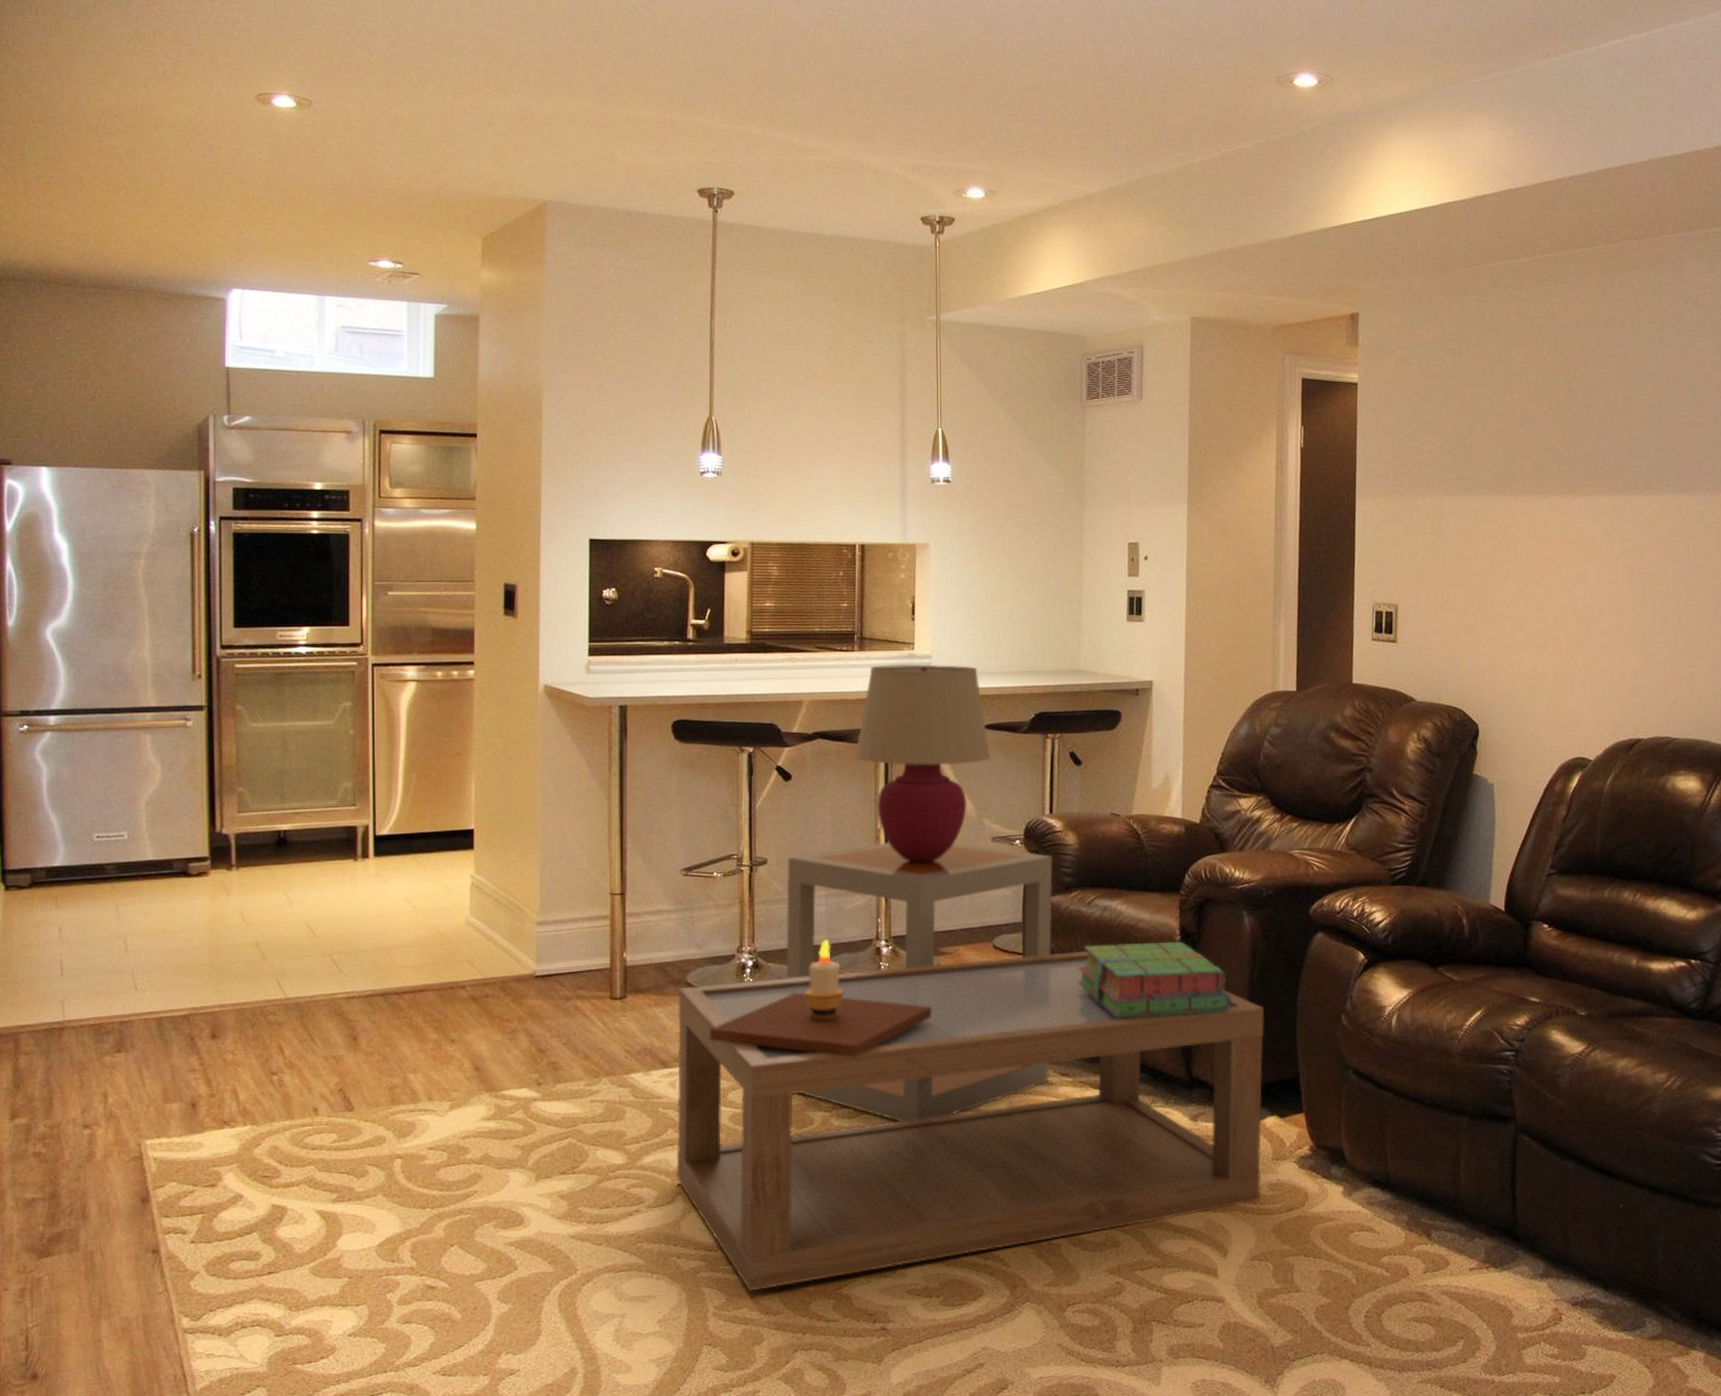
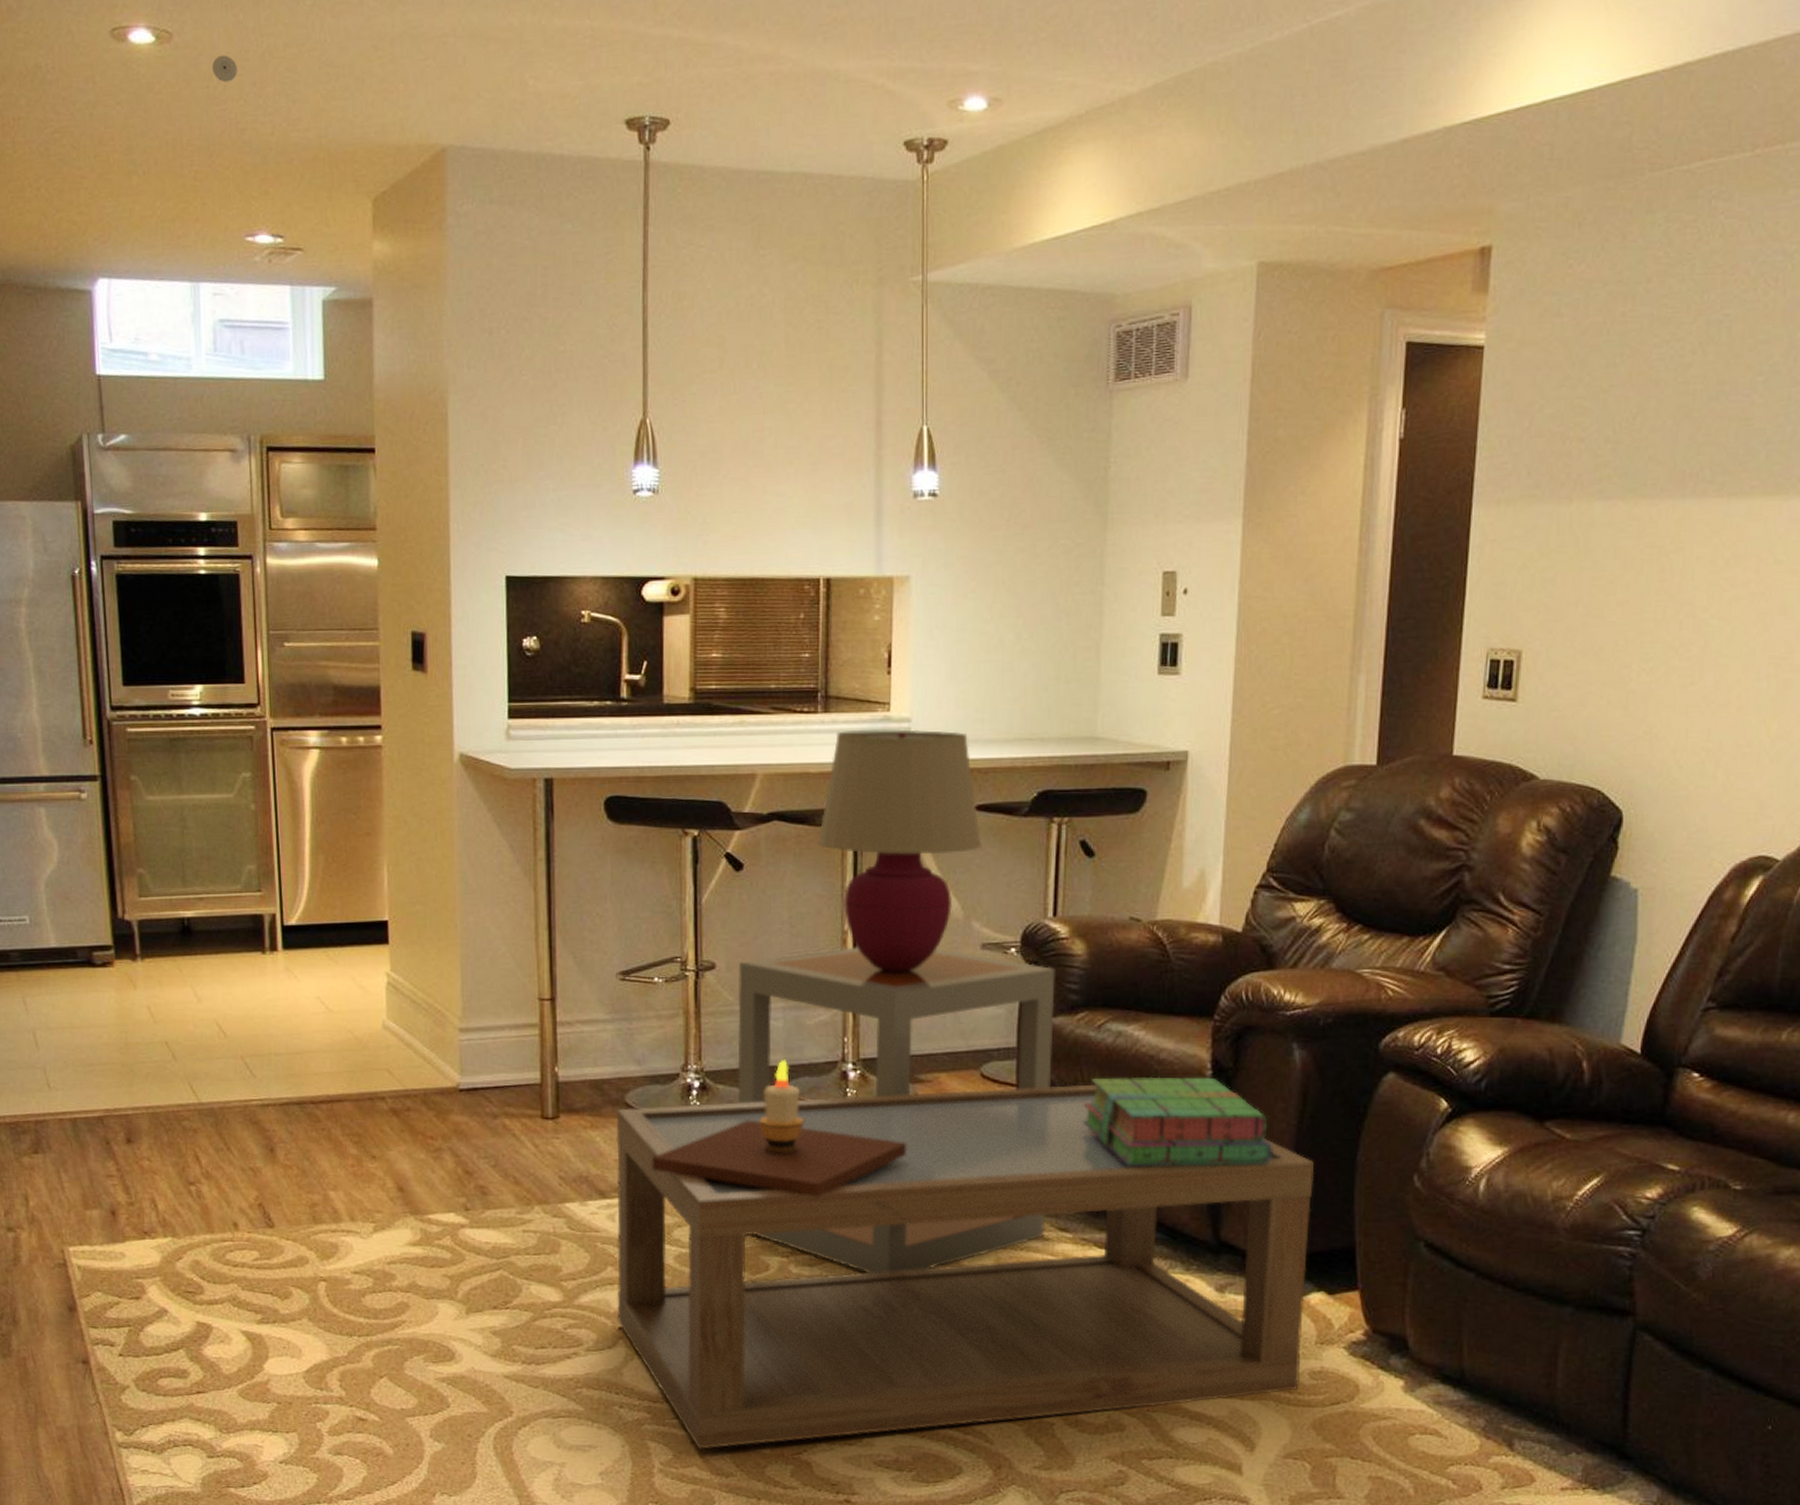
smoke detector: none [346,120,368,142] -> present [212,54,238,83]

